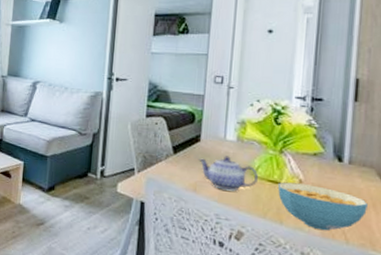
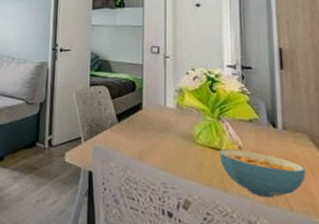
teapot: present [199,156,258,191] -> none [142,123,199,159]

